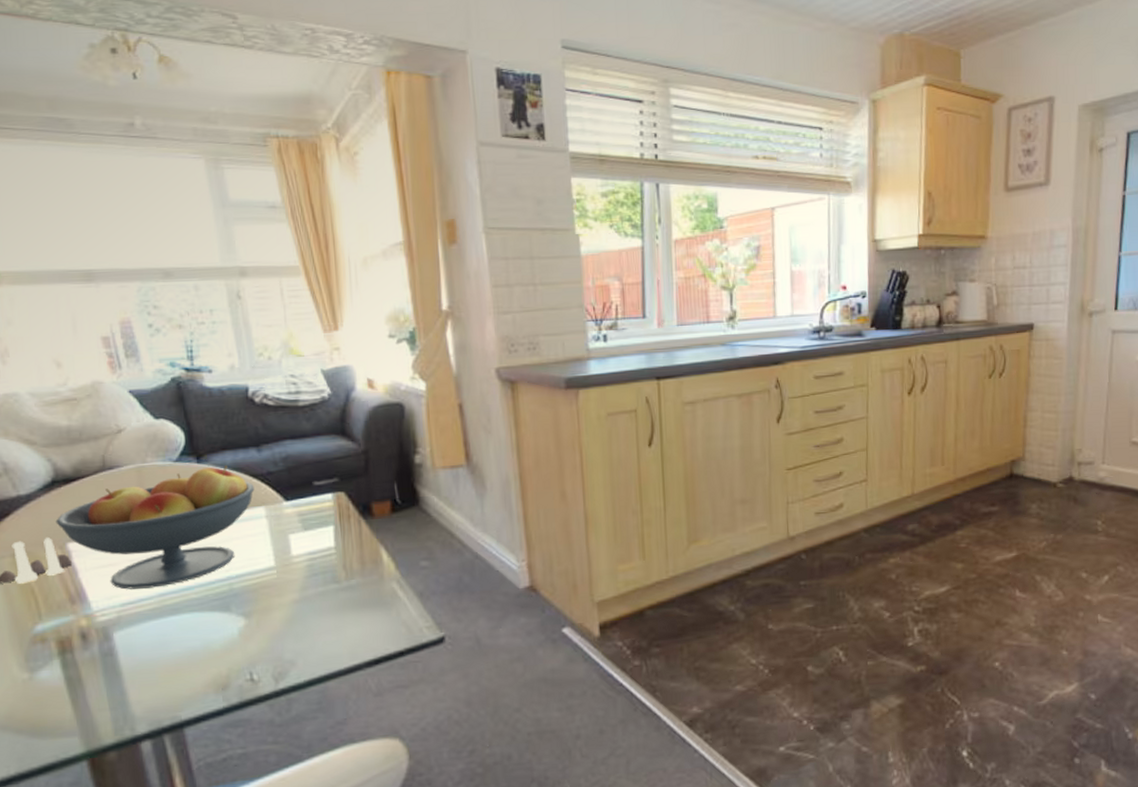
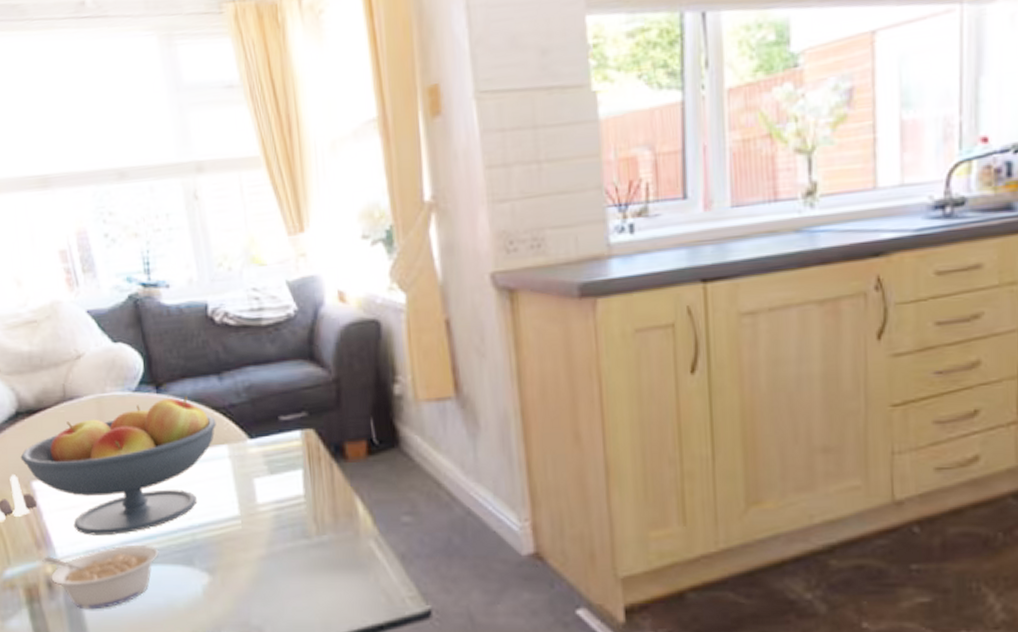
legume: none [76,595,197,657] -> present [42,544,159,610]

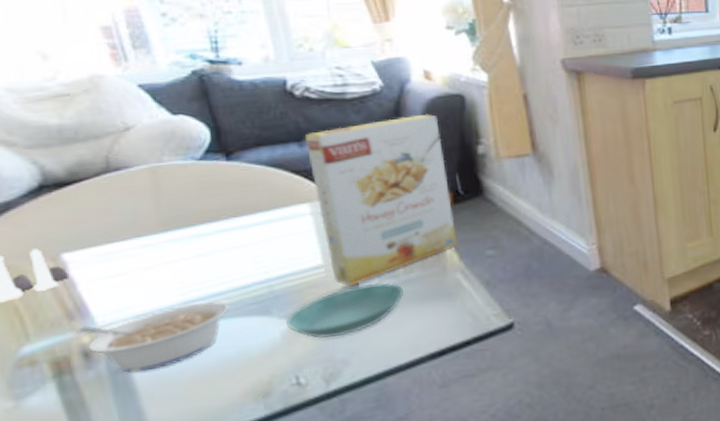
fruit bowl: present [20,396,217,535] -> none [45,162,297,300]
saucer: none [207,542,317,600] -> present [286,282,405,338]
cereal box: none [223,343,371,544] -> present [304,114,457,287]

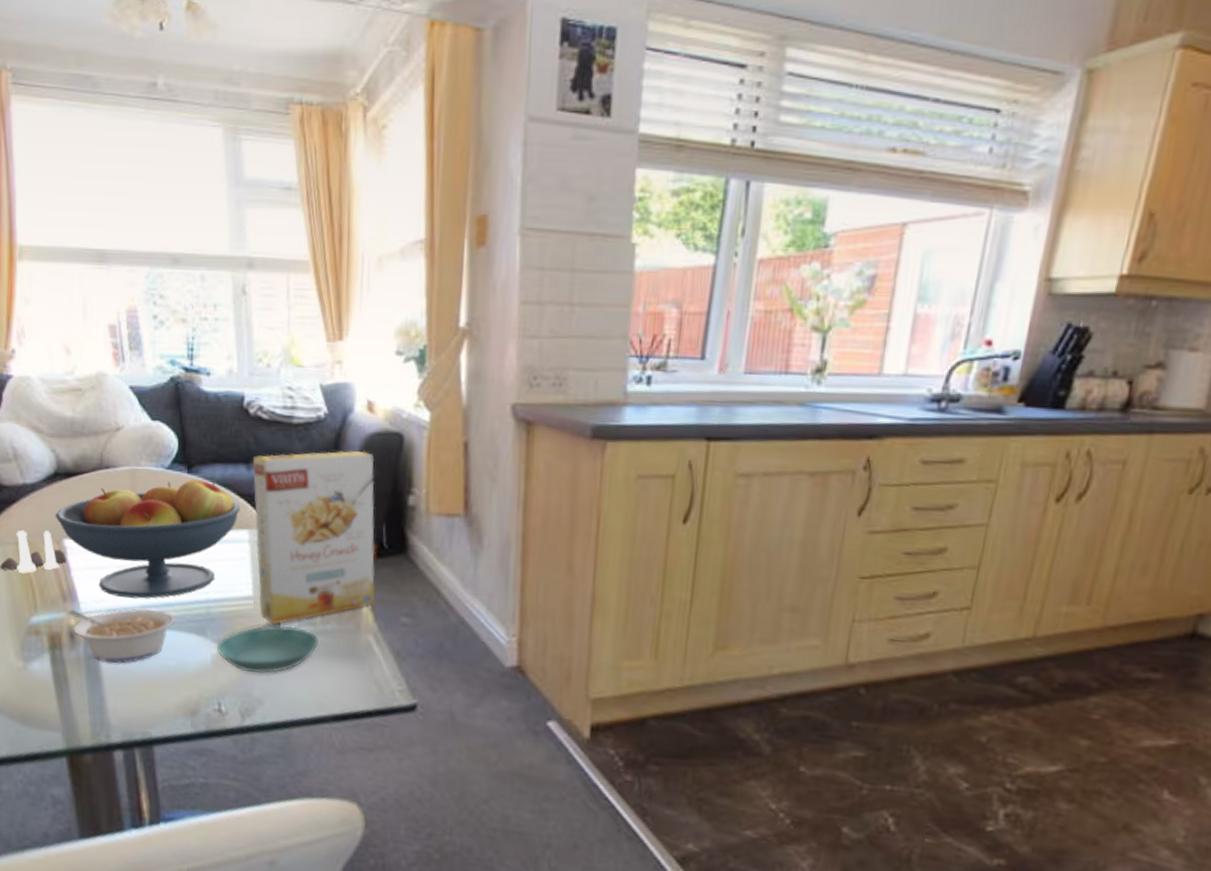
fruit bowl: none [45,162,297,300] -> present [55,479,240,599]

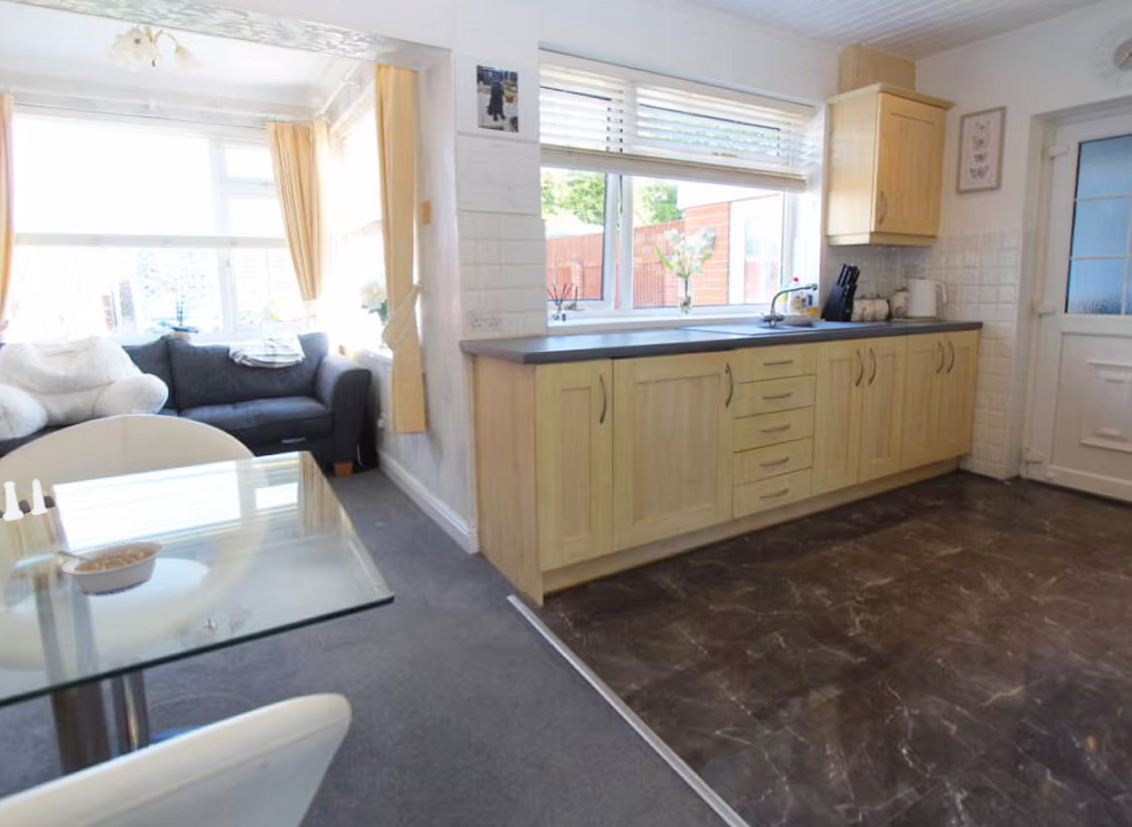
fruit bowl: present [55,479,240,599] -> none [45,420,228,532]
saucer: present [217,624,319,674] -> none [207,541,304,588]
cereal box: present [252,450,375,625] -> none [238,386,352,542]

